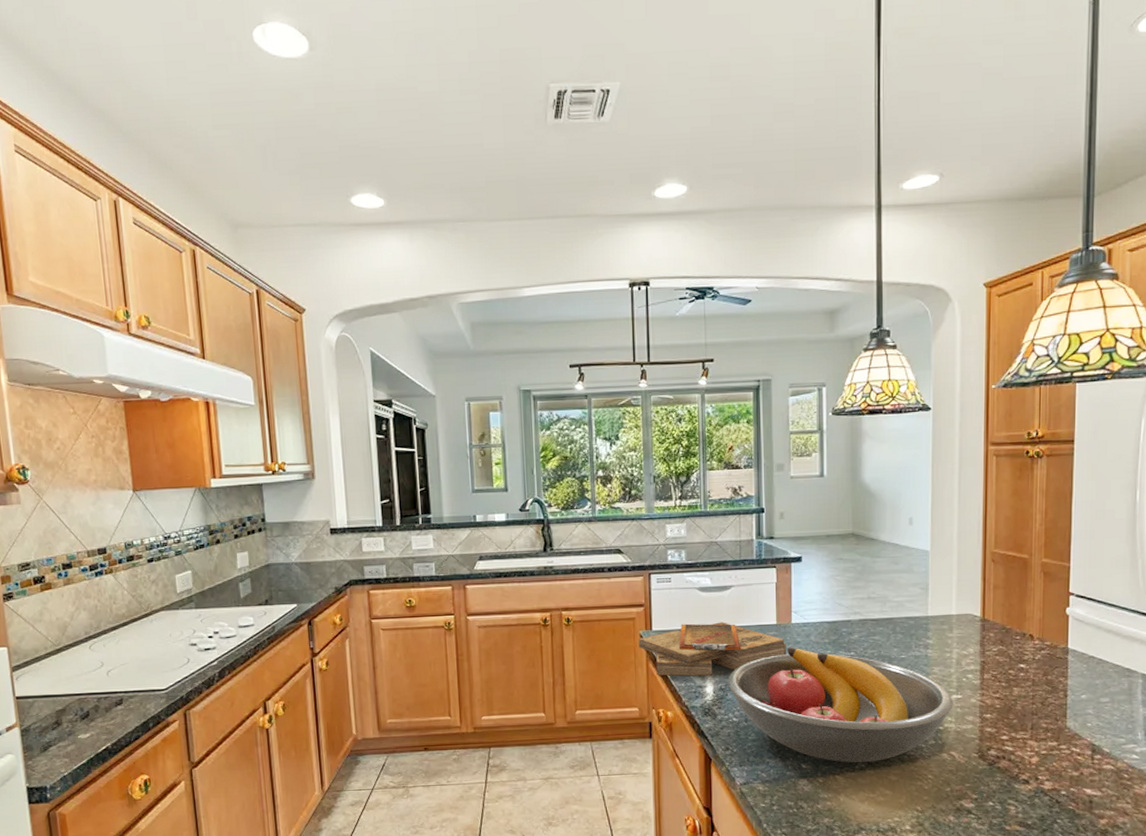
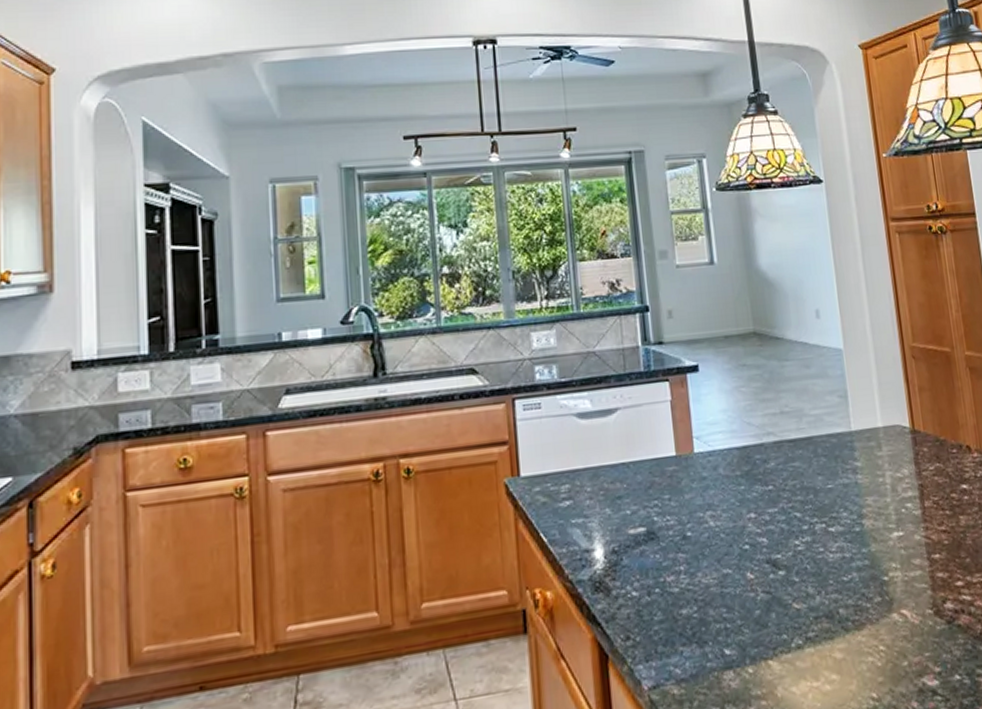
clipboard: present [638,622,786,676] -> none [503,457,692,540]
fruit bowl: present [728,647,953,763] -> none [621,484,895,641]

